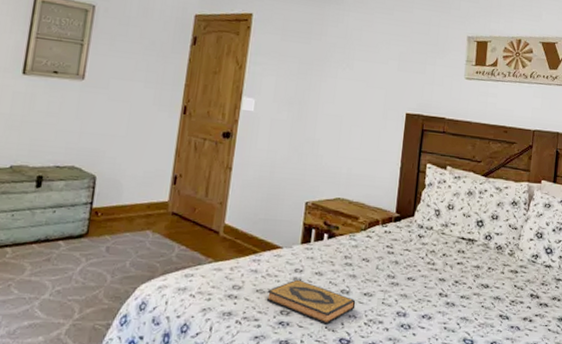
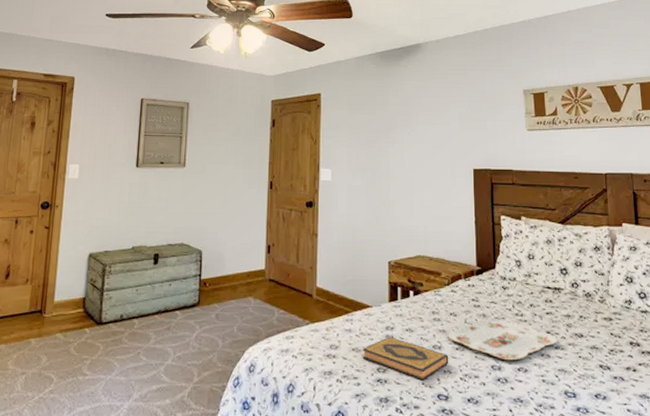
serving tray: none [358,266,464,308] -> present [448,318,557,361]

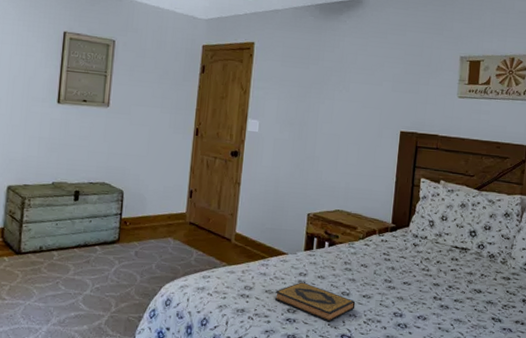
serving tray: present [448,318,557,361] -> none [357,271,457,309]

